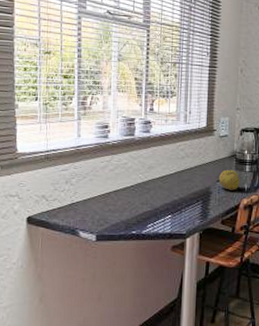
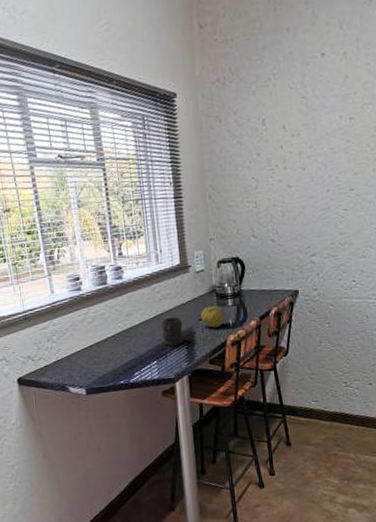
mug: none [180,175,201,202] -> present [161,317,184,346]

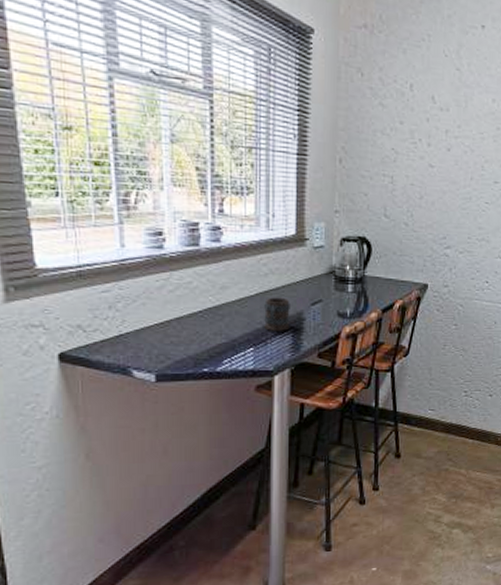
fruit: present [200,305,224,328] -> none [313,289,341,316]

